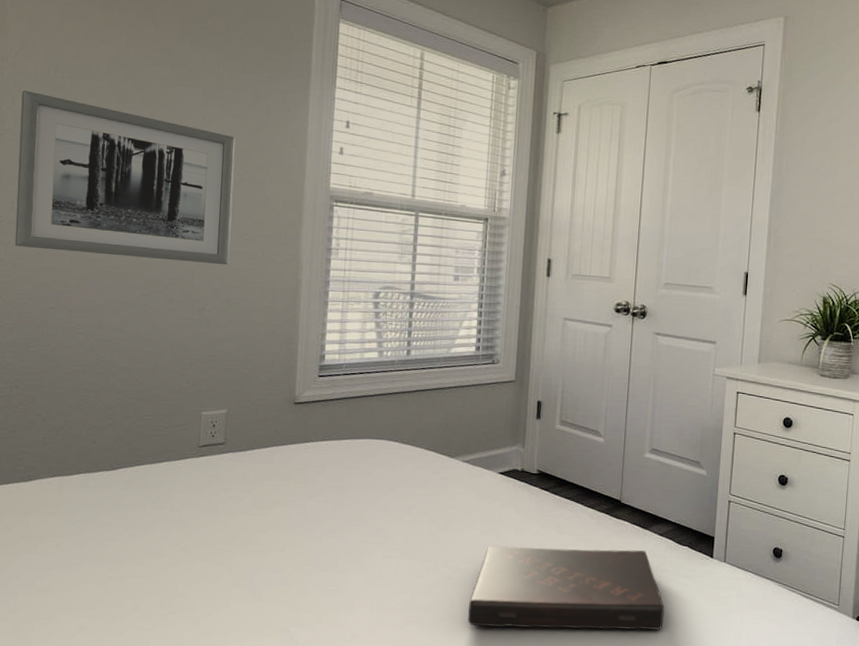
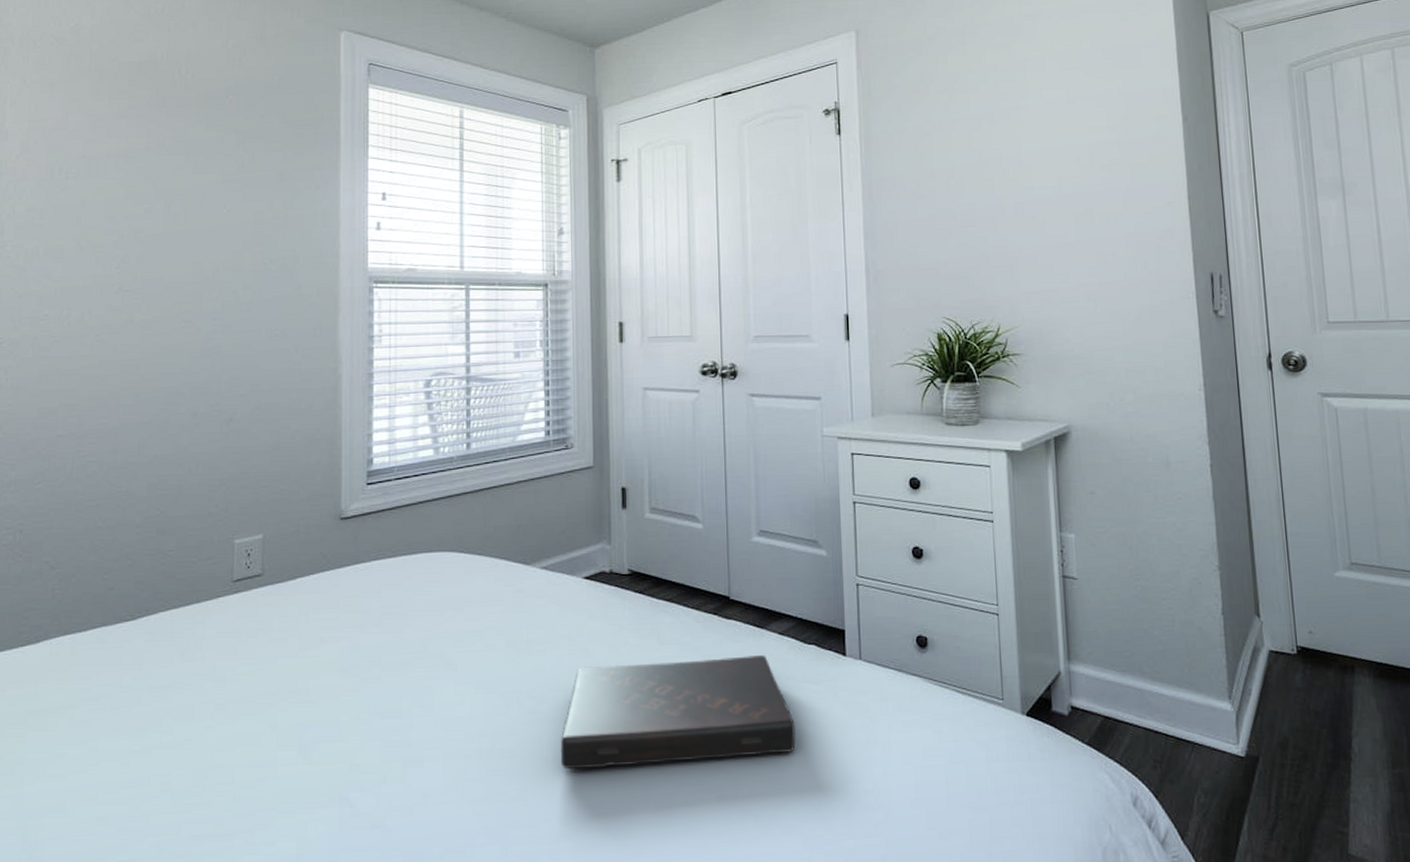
wall art: present [14,90,235,265] -> none [16,196,260,370]

